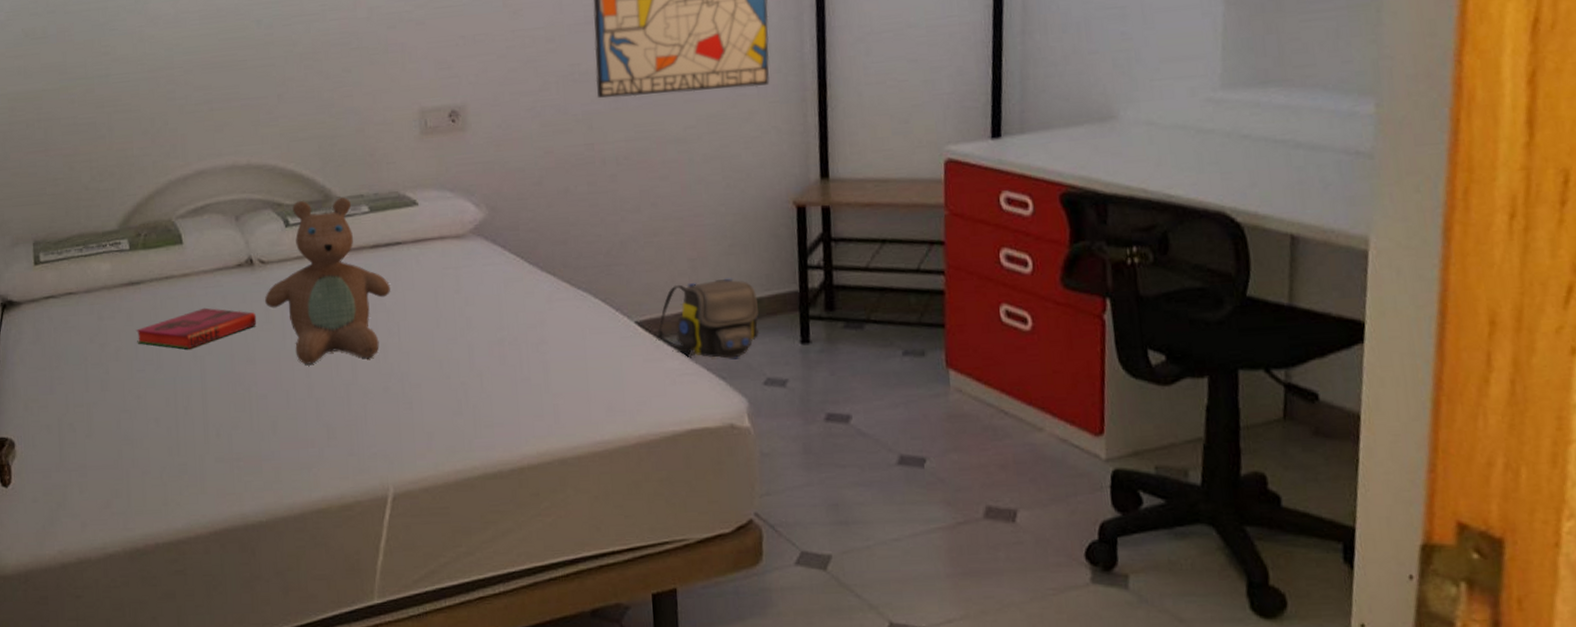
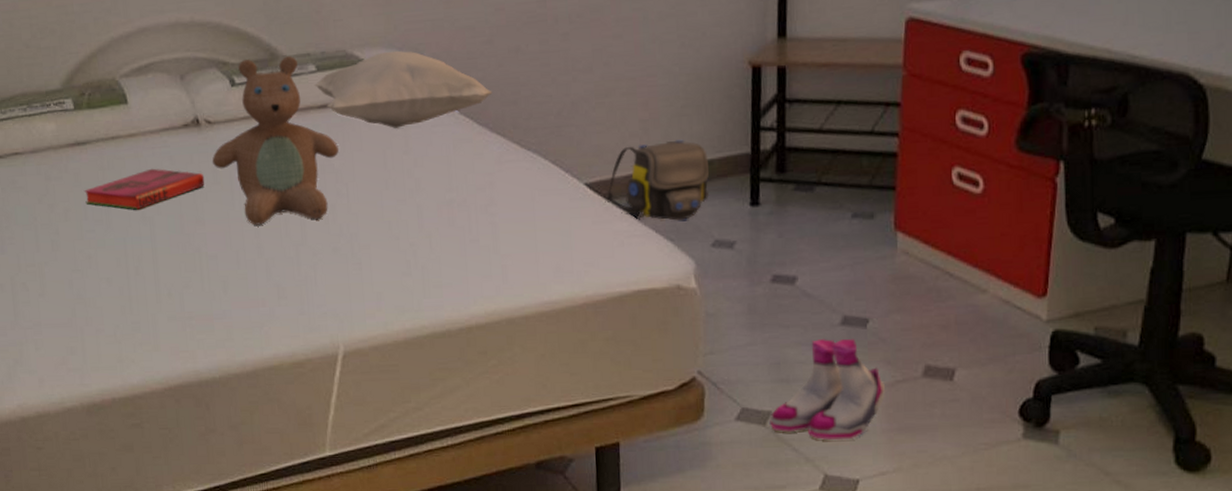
cushion: none [368,192,542,268] -> present [315,50,493,128]
boots: none [830,478,947,586] -> present [770,338,885,441]

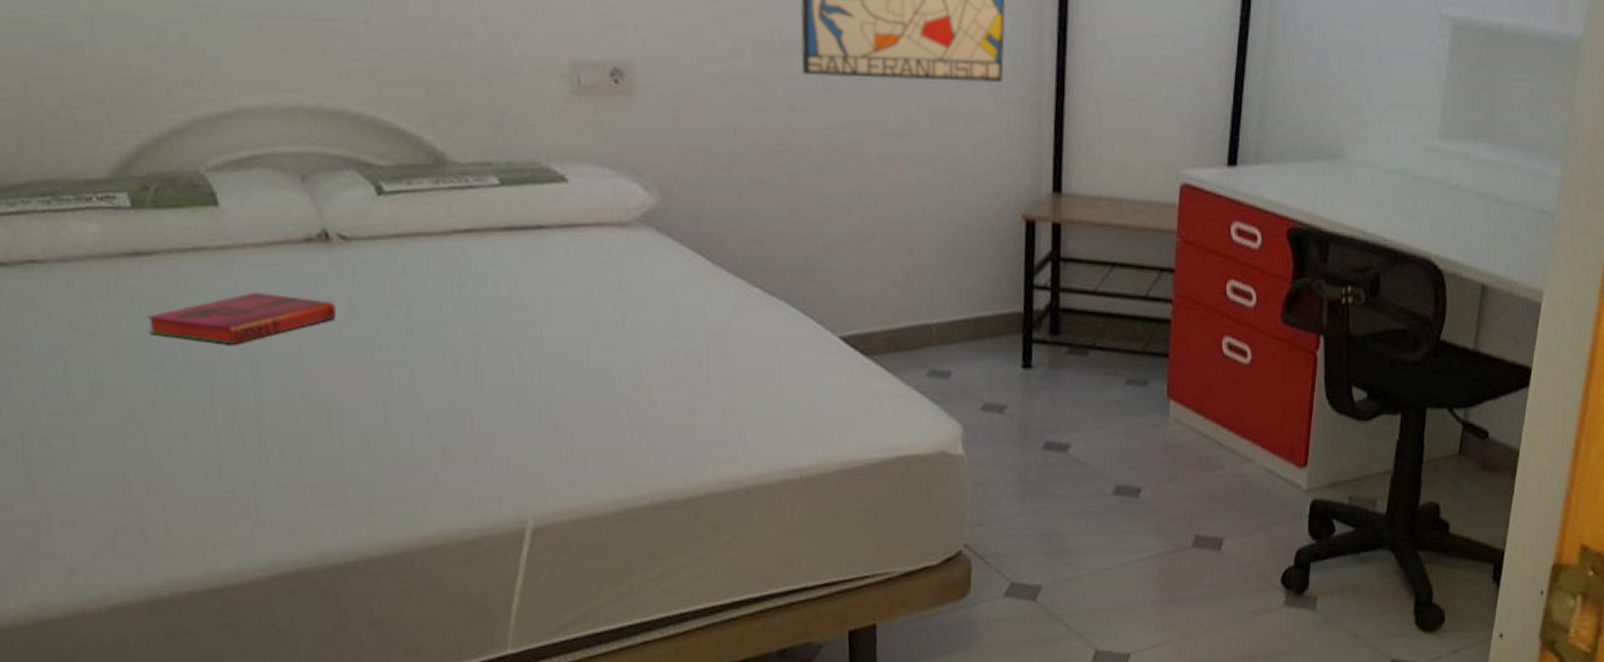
teddy bear: present [212,56,339,225] -> none [348,163,529,371]
cushion: present [315,50,493,128] -> none [497,169,730,261]
shoulder bag: present [605,139,710,221] -> none [862,293,980,381]
boots: present [770,338,885,441] -> none [1040,508,1156,615]

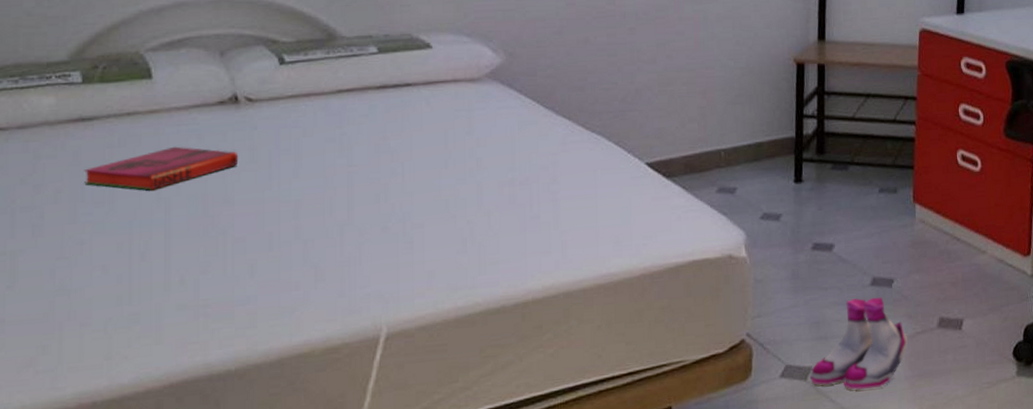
boots: none [1040,508,1156,615] -> present [810,296,908,390]

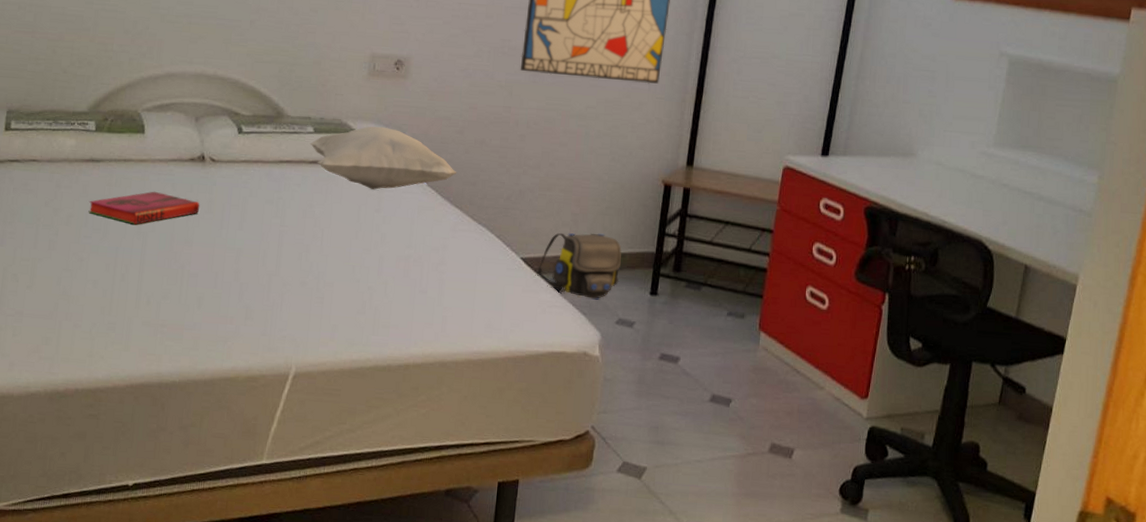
cushion: none [375,36,560,110] -> present [310,126,457,190]
shoulder bag: none [664,124,760,196] -> present [535,232,622,299]
boots: present [810,296,908,390] -> none [644,410,739,499]

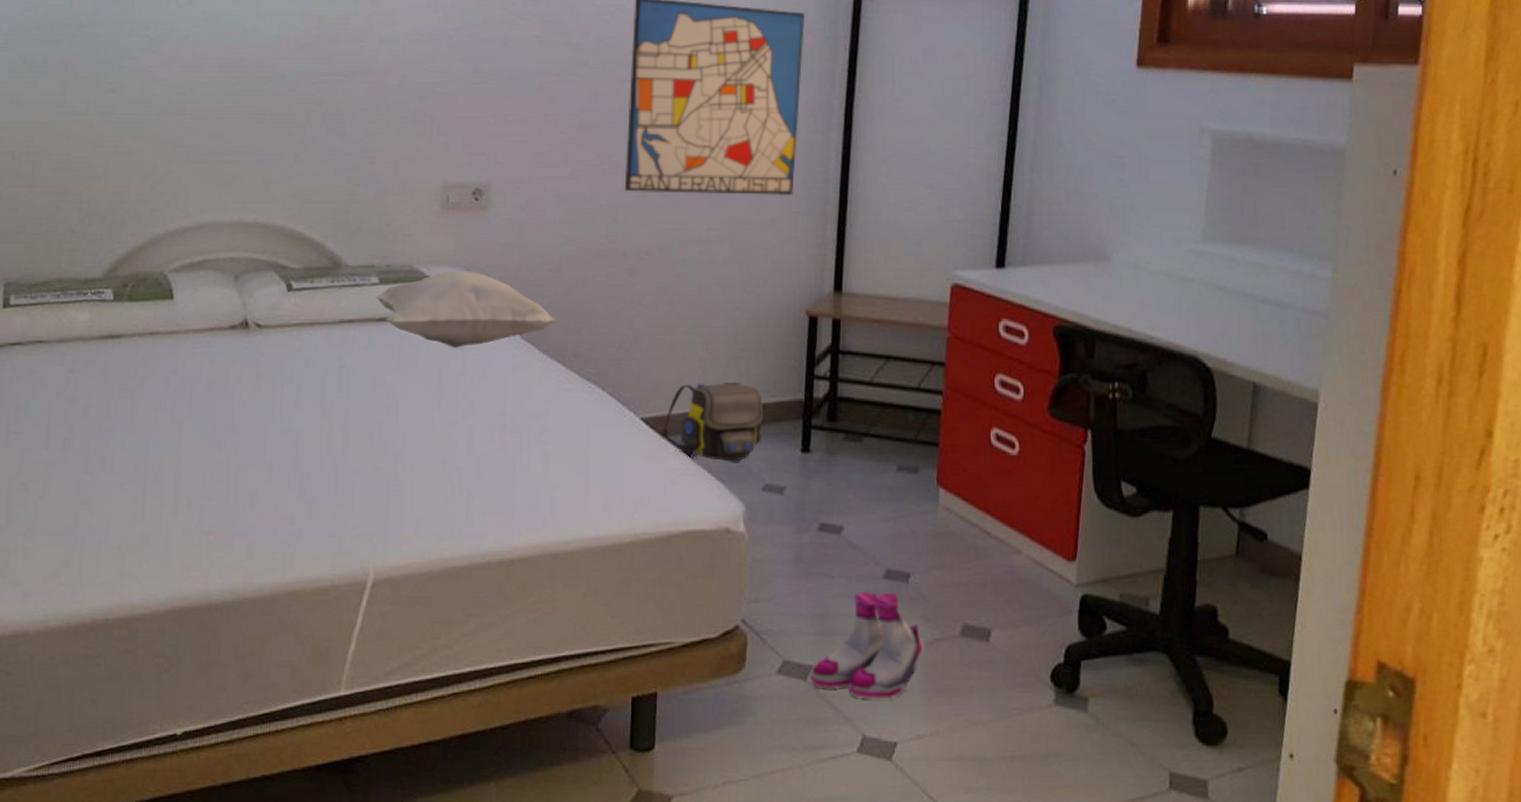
hardback book: present [88,191,200,225] -> none [109,369,246,412]
boots: none [644,410,739,499] -> present [811,591,924,700]

